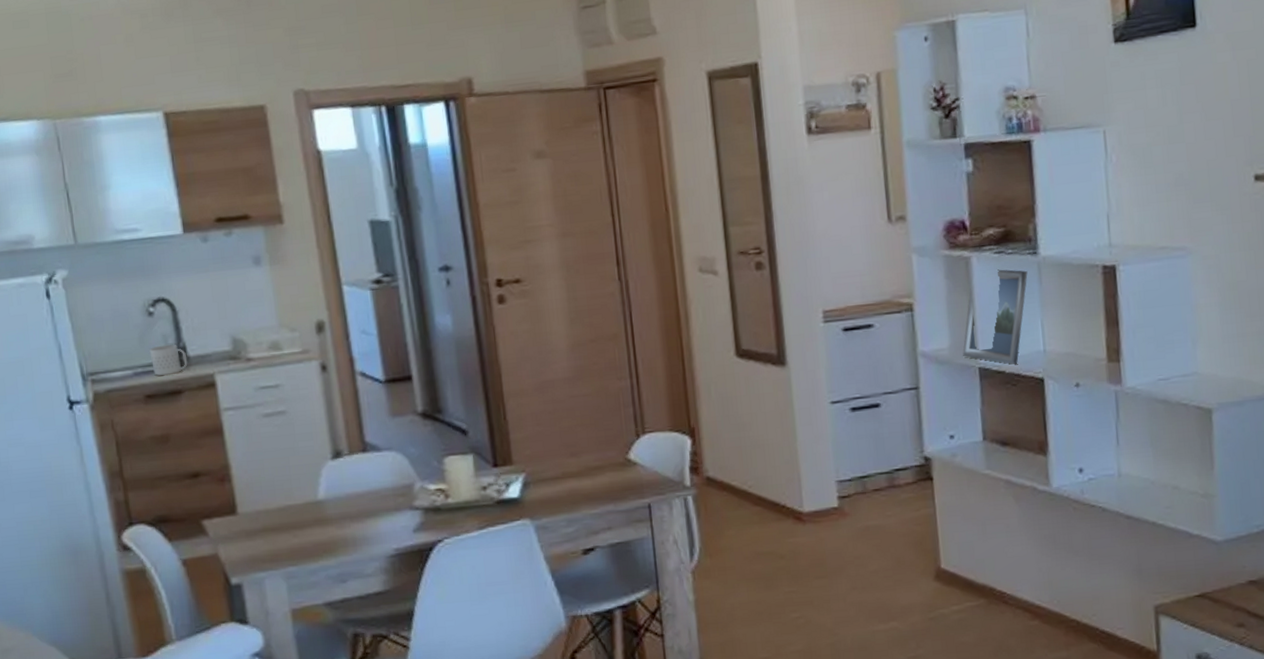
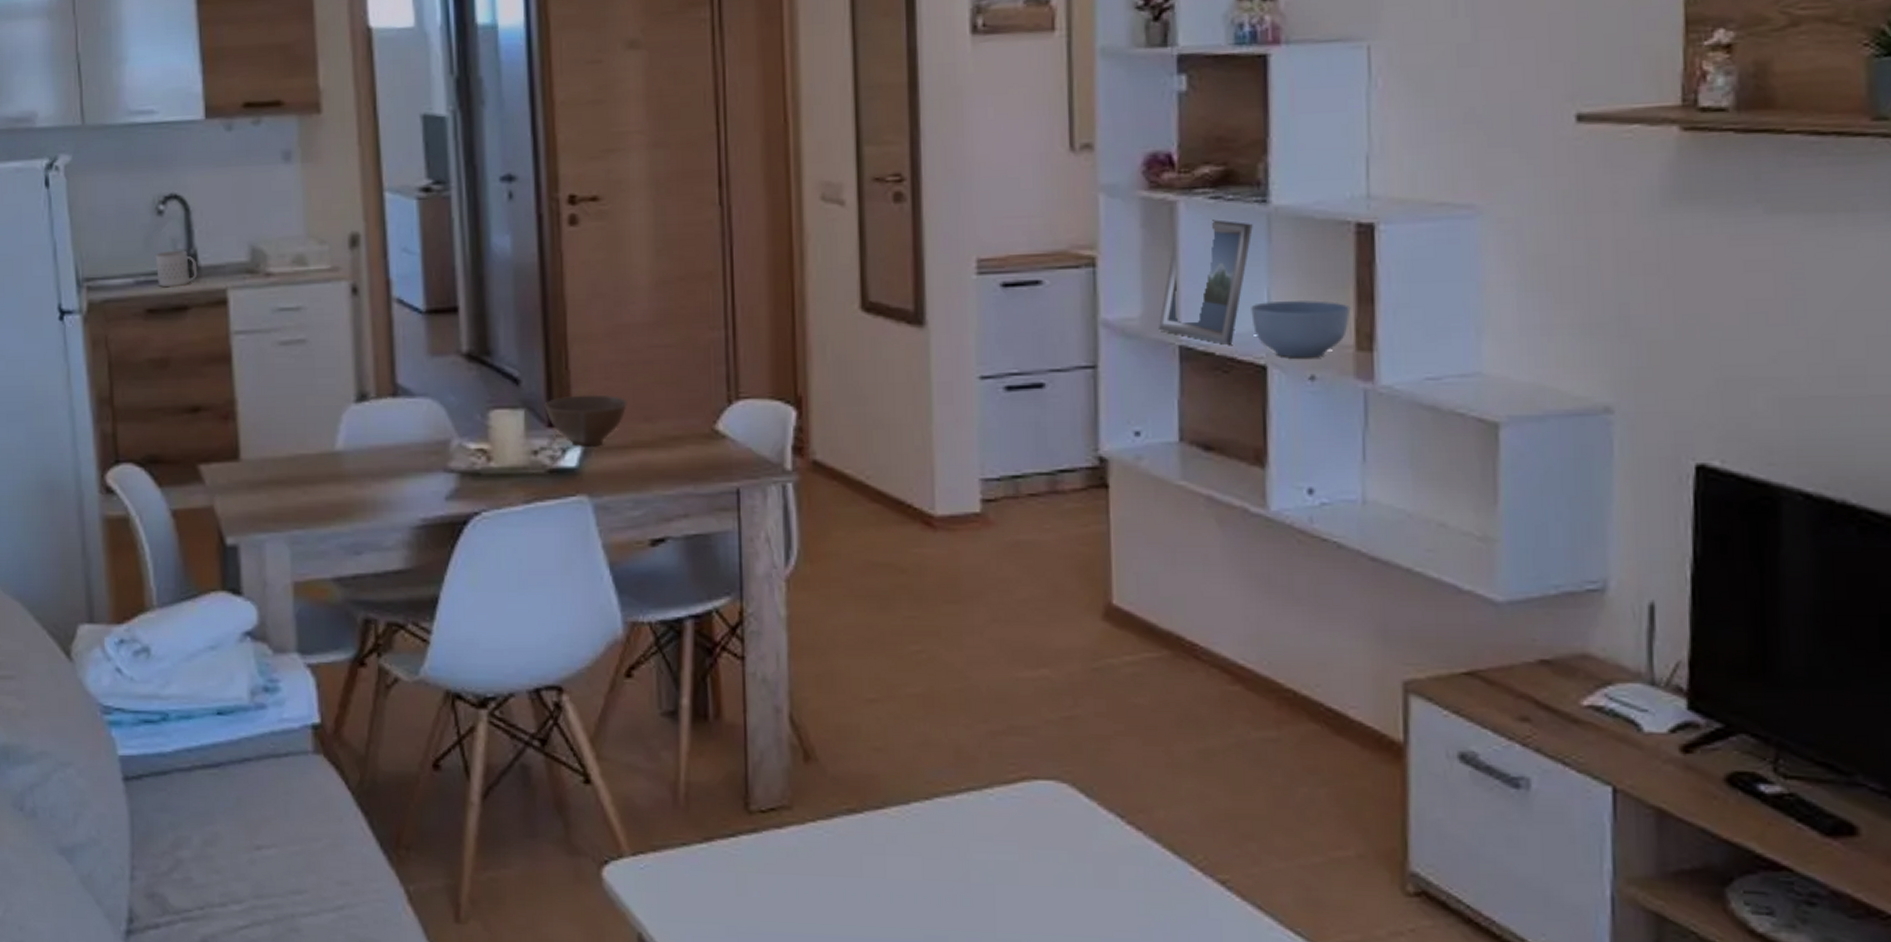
bowl: none [489,437,556,481] -> present [544,394,627,447]
bowl: none [1030,326,1102,371] -> present [1251,300,1351,358]

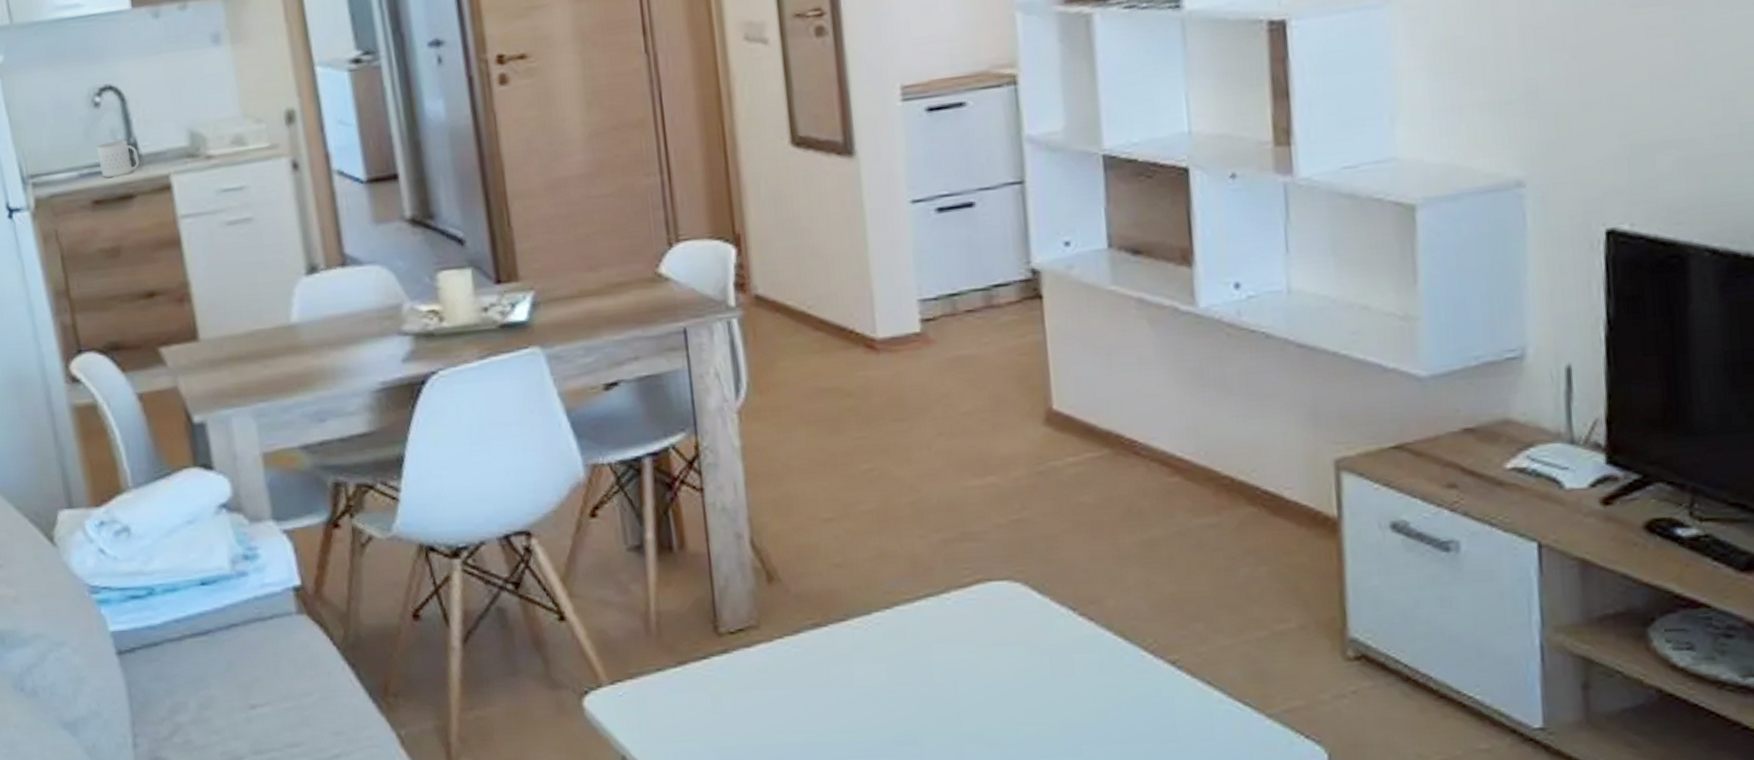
bowl: present [544,394,627,447] -> none [490,247,571,301]
picture frame: present [1159,219,1253,345] -> none [1081,28,1168,151]
bowl: present [1251,300,1351,358] -> none [1170,100,1267,158]

